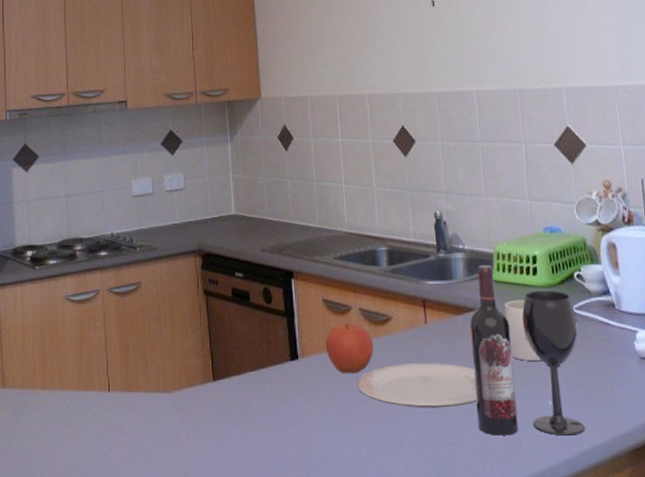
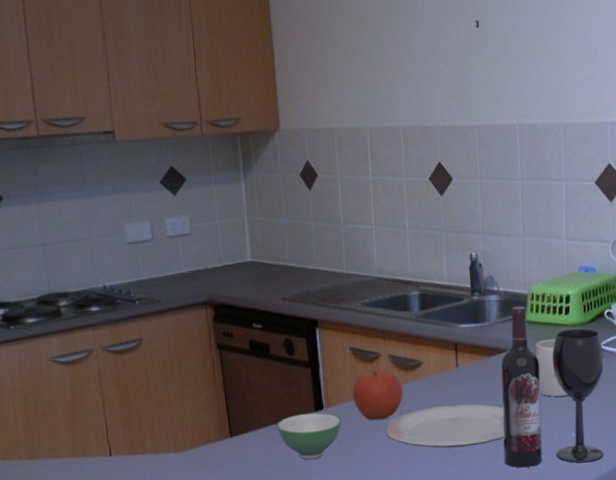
bowl: none [255,362,316,410] -> present [276,412,342,460]

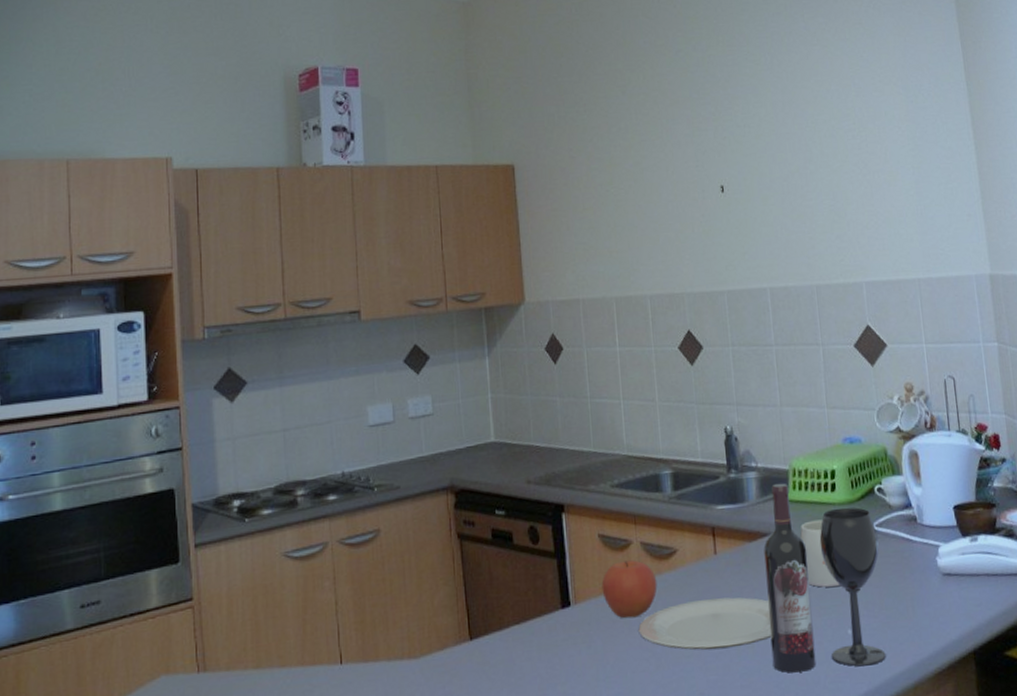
bowl: present [276,412,342,460] -> none [519,610,591,667]

